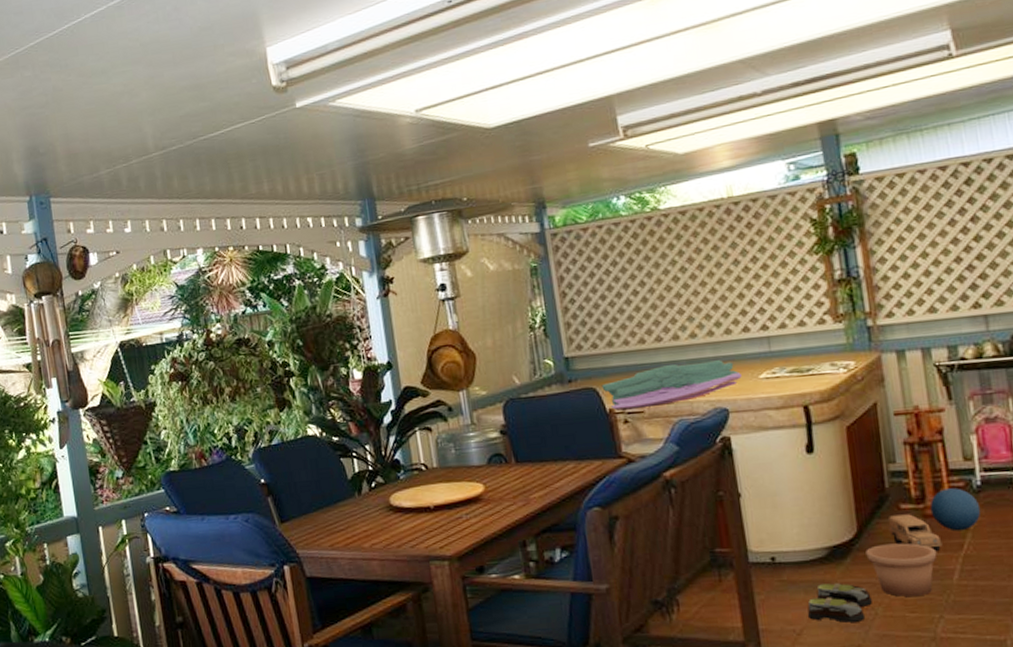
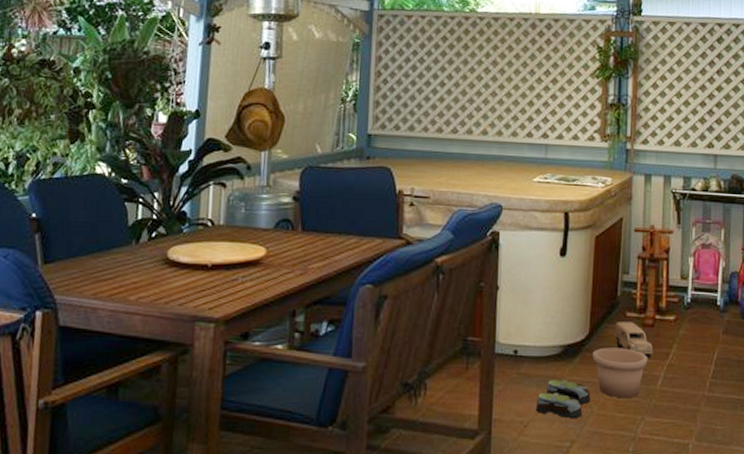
towel: present [601,360,742,410] -> none [396,156,519,193]
ball: present [929,488,981,531] -> none [649,302,687,342]

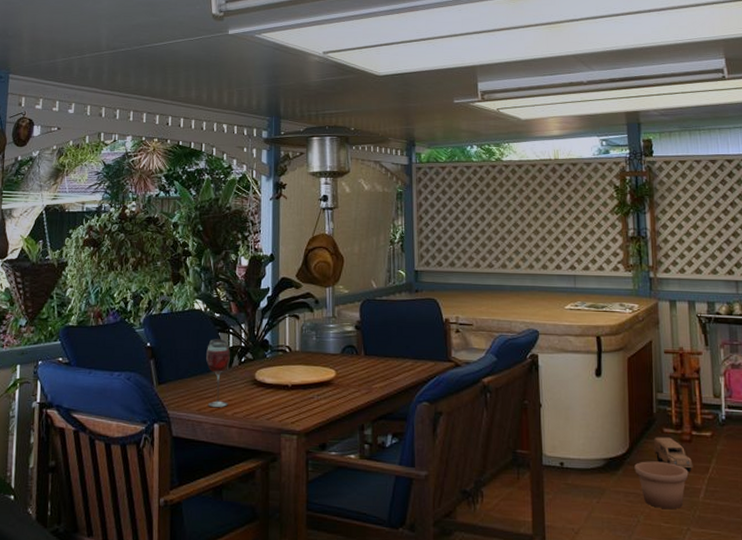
wineglass: none [106,209,138,291] -> present [206,339,230,407]
slippers: present [536,380,591,418] -> none [585,490,636,527]

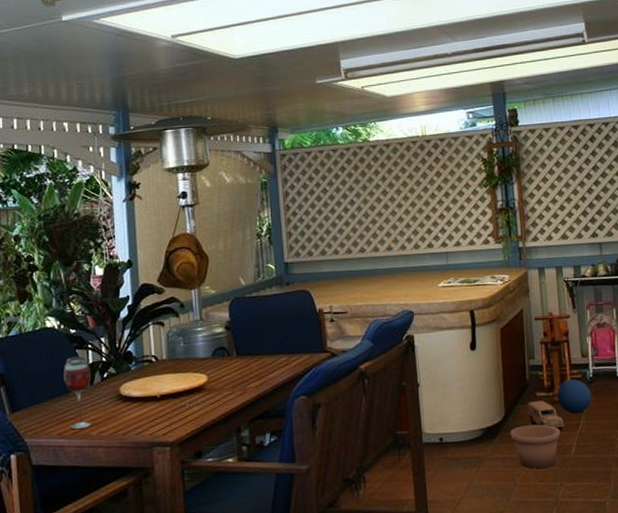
ball: none [686,419,724,457] -> present [557,379,592,414]

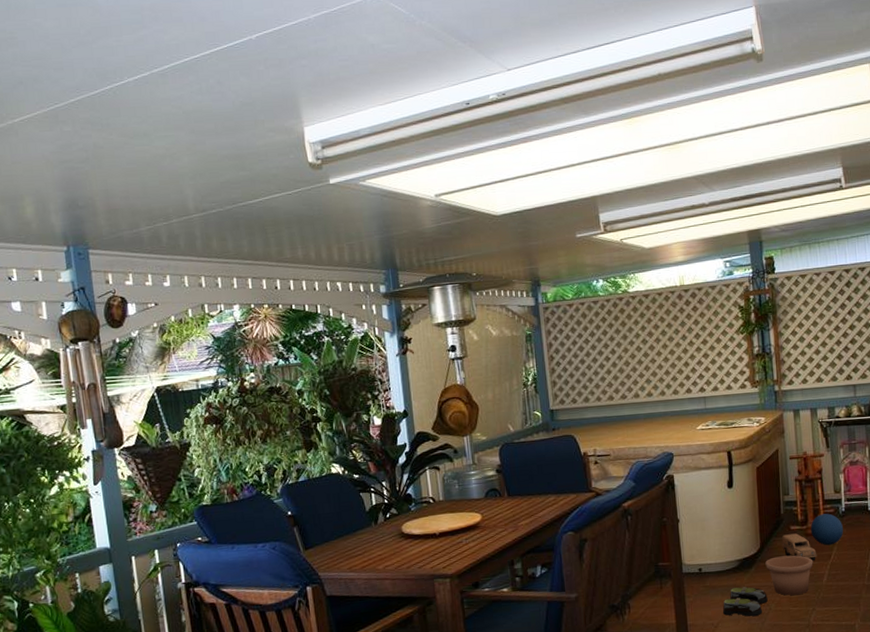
wineglass: present [64,356,92,429] -> none [350,498,379,564]
slippers: none [465,458,513,492] -> present [723,586,768,617]

